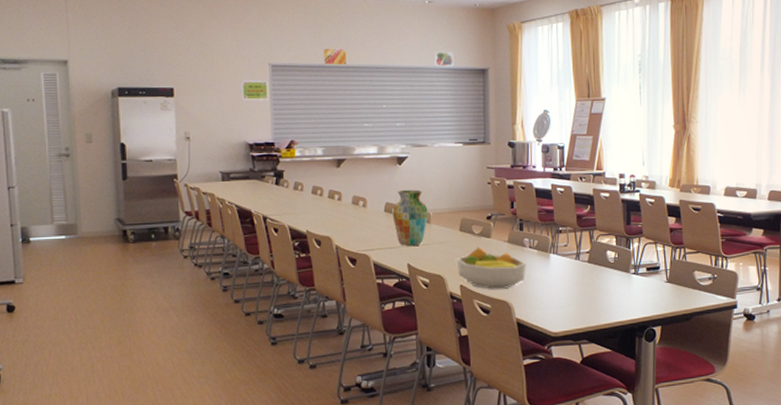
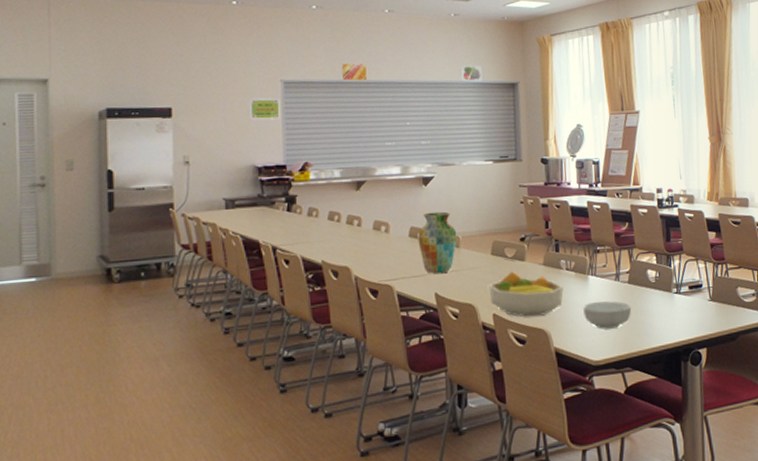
cereal bowl: none [544,278,591,304] -> present [583,301,632,330]

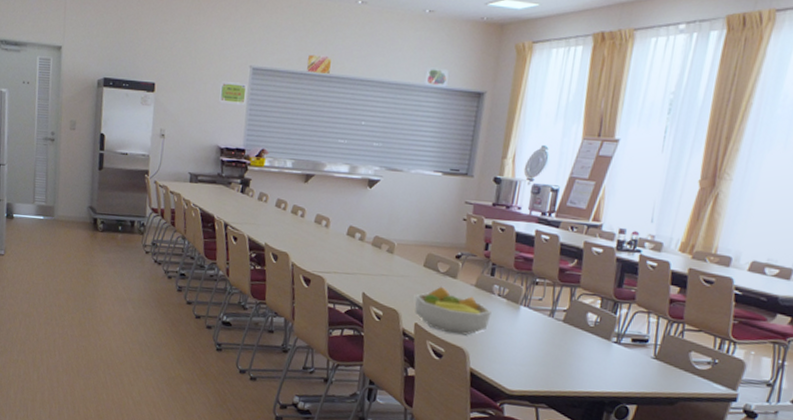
vase: present [418,211,457,274] -> none [354,214,393,275]
cereal bowl: present [583,301,632,330] -> none [507,333,561,364]

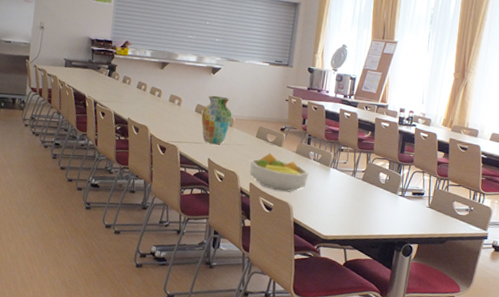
vase: none [354,214,393,275] -> present [201,95,232,144]

